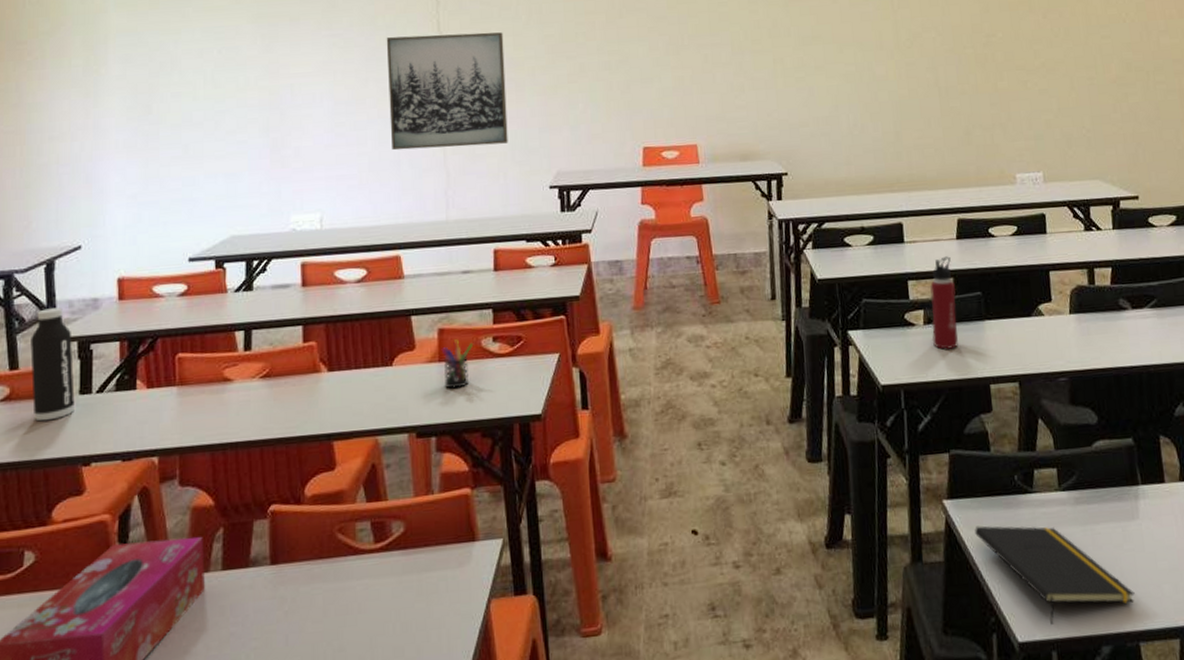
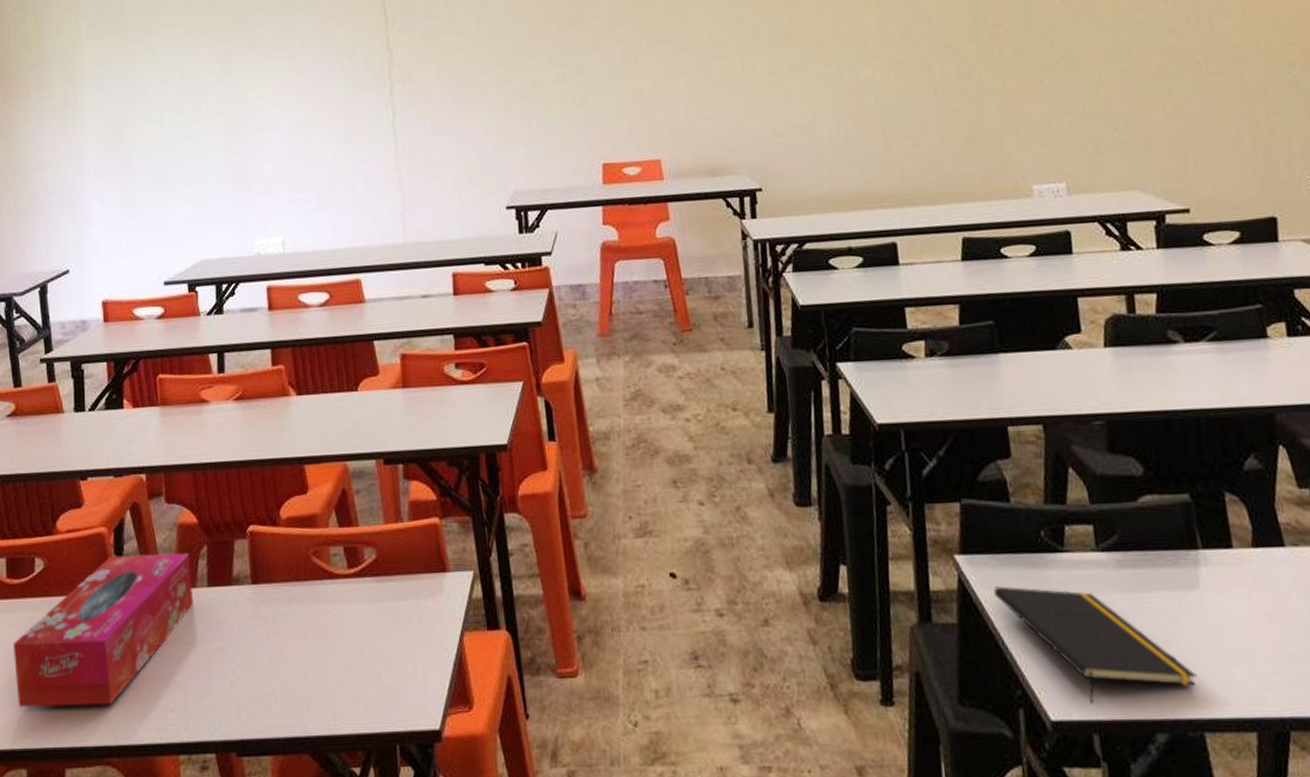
water bottle: present [30,307,75,421] -> none [30,329,71,437]
wall art: present [386,32,508,151] -> none [337,47,463,173]
pen holder: present [441,339,473,389] -> none [404,365,435,416]
water bottle: present [930,256,959,350] -> none [931,280,968,386]

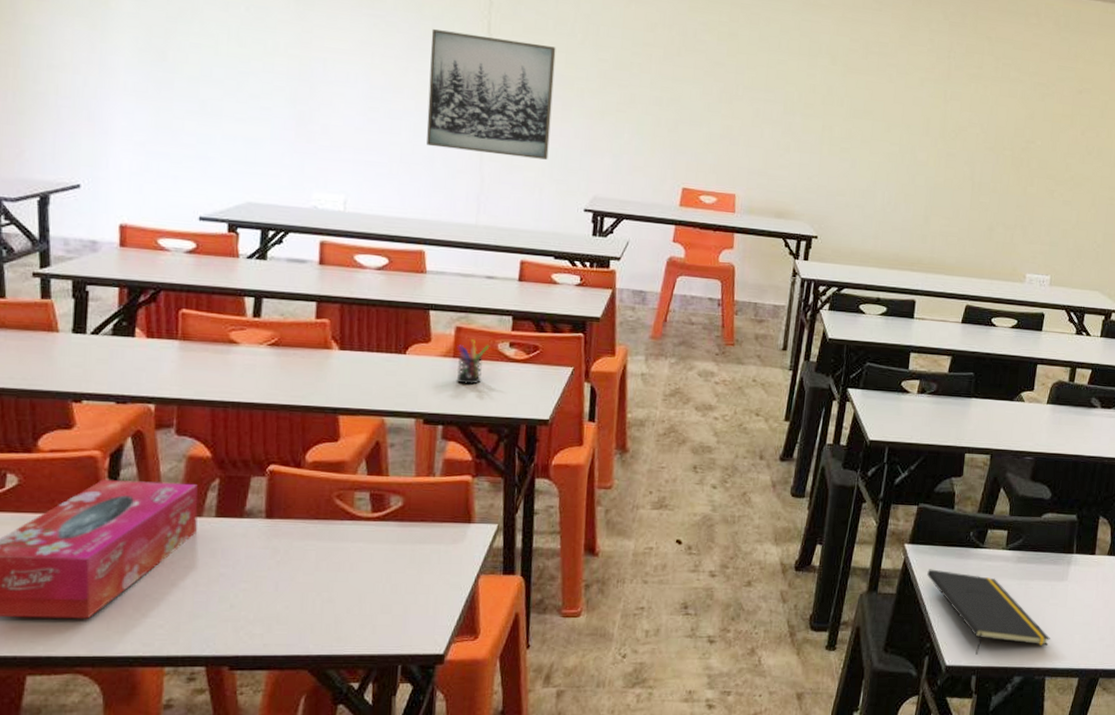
wall art: none [337,47,463,173] -> present [426,29,556,160]
pen holder: none [404,365,435,416] -> present [457,339,489,385]

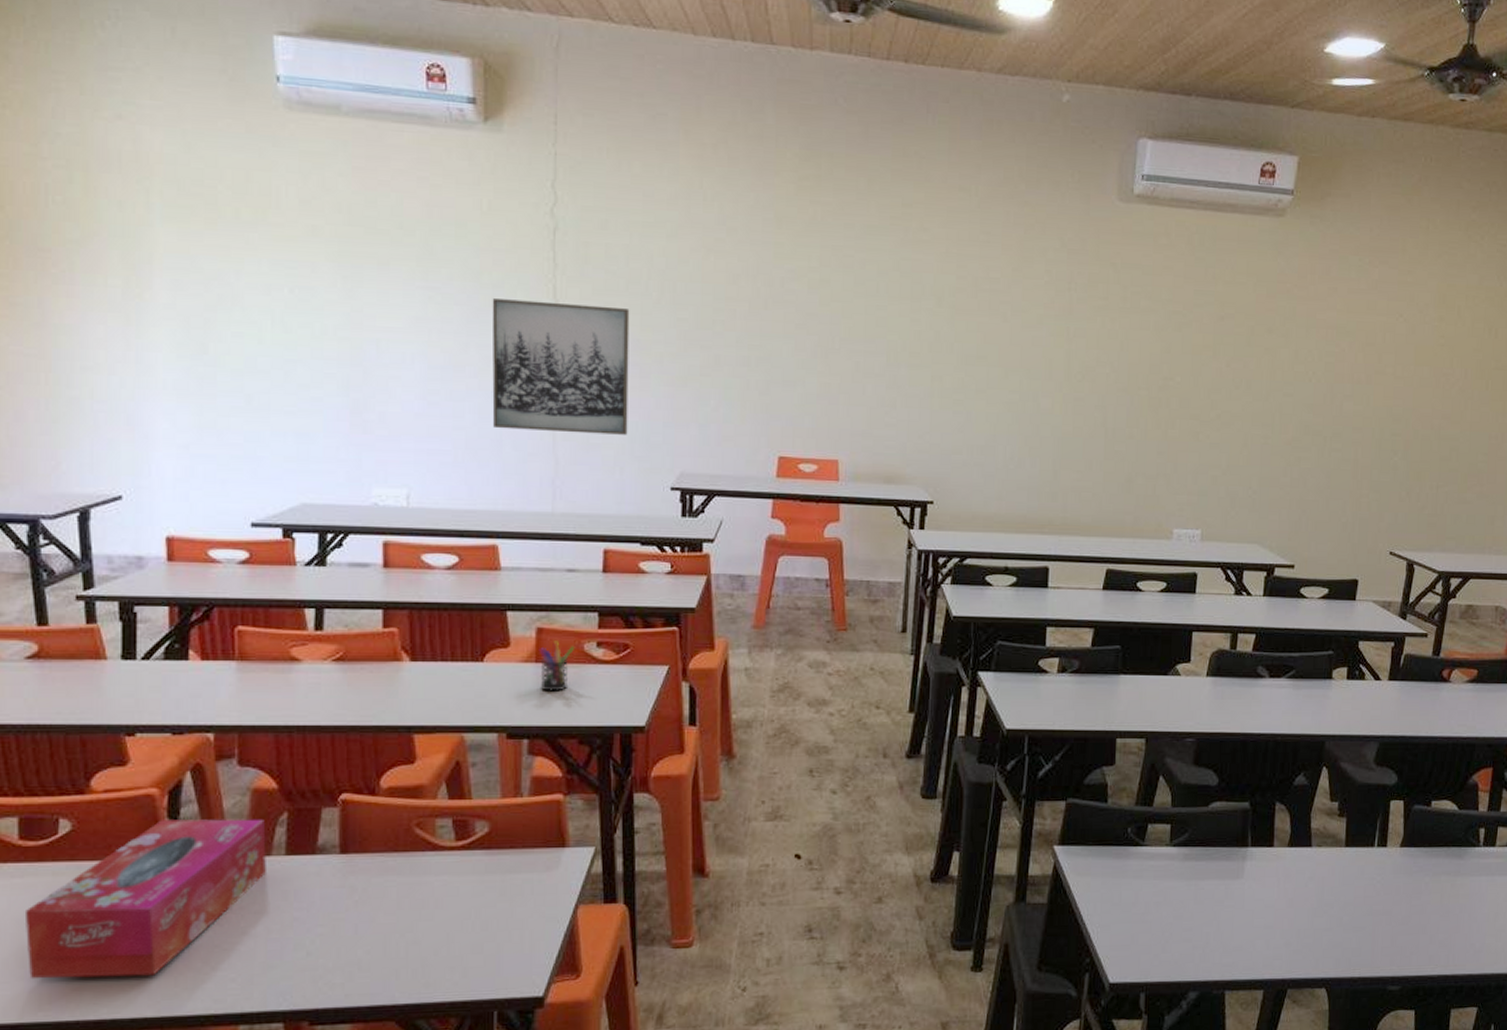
notepad: present [927,569,1050,655] -> none [1081,873,1228,969]

